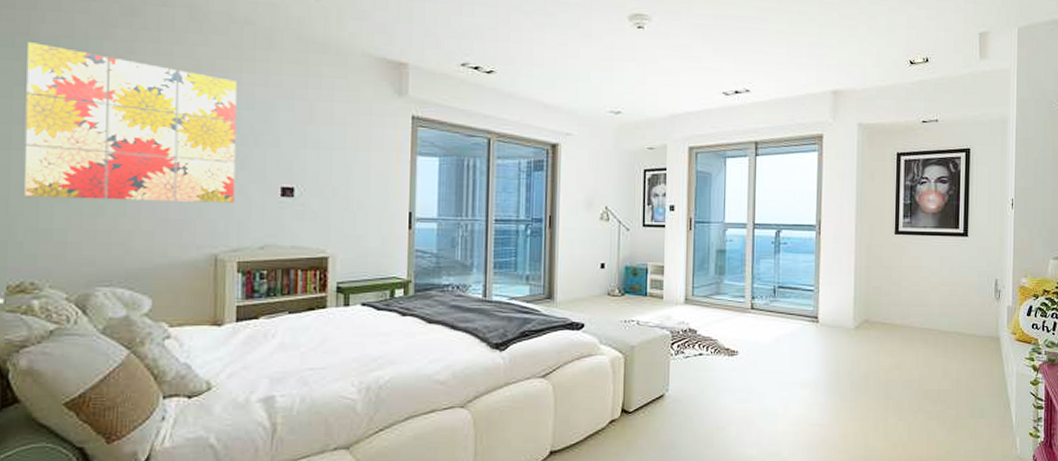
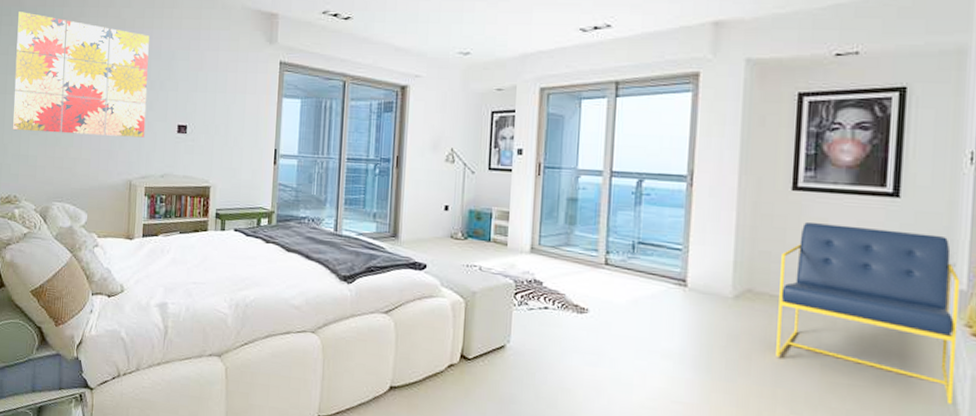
armchair: none [887,261,1008,395] -> present [776,222,960,405]

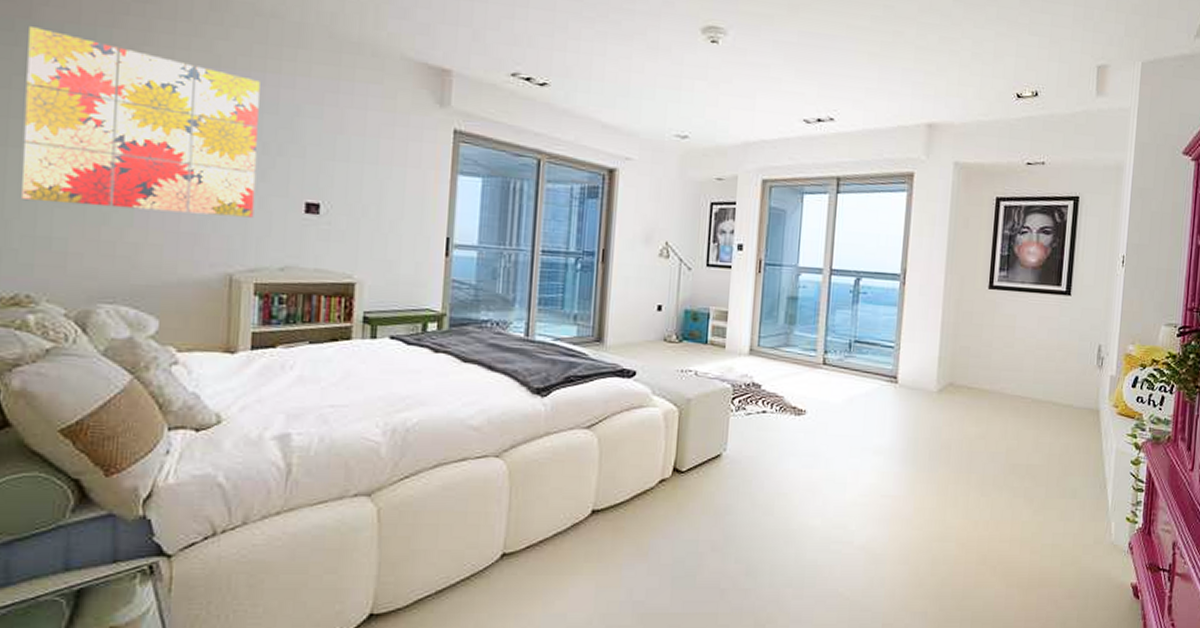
armchair: present [776,222,960,405] -> none [971,319,1111,475]

